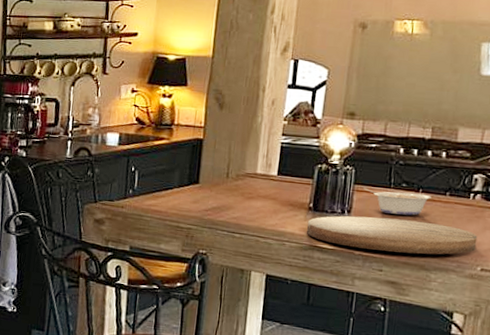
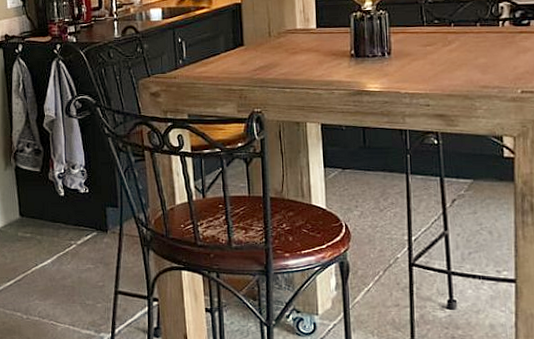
cutting board: present [306,215,478,255] -> none [351,53,514,87]
legume: present [363,187,431,216] -> none [399,28,463,50]

